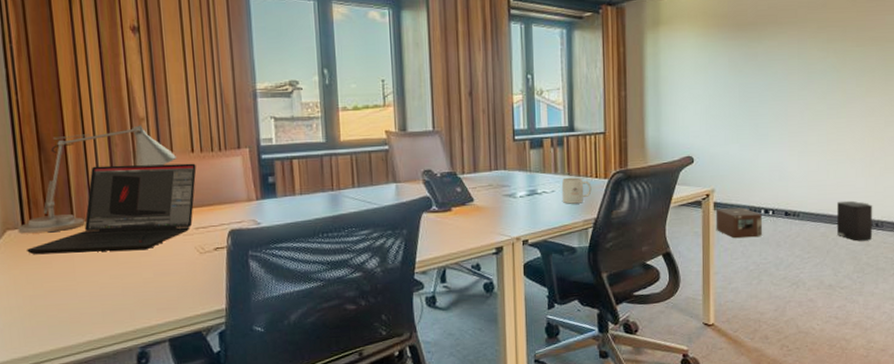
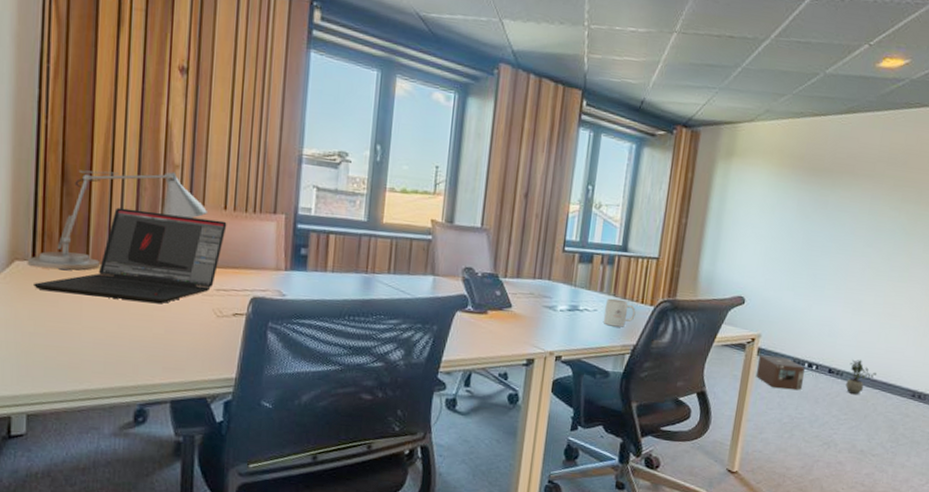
potted plant: none [804,198,831,233] -> present [845,359,876,395]
pedal bin: present [836,200,873,241] -> none [877,366,919,412]

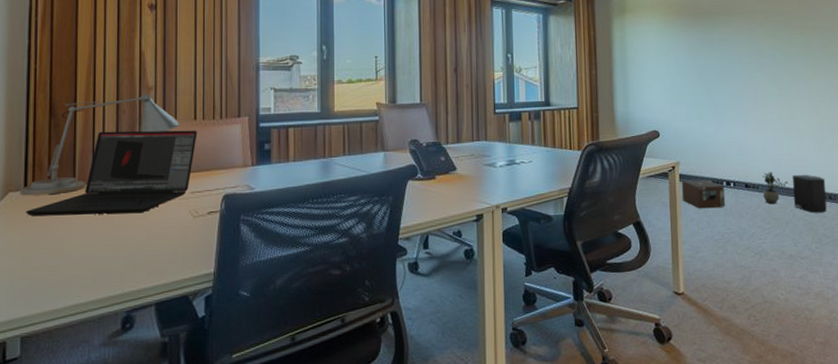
mug: present [603,298,636,327] -> none [538,148,566,174]
pedal bin: none [877,366,919,412] -> present [792,174,827,213]

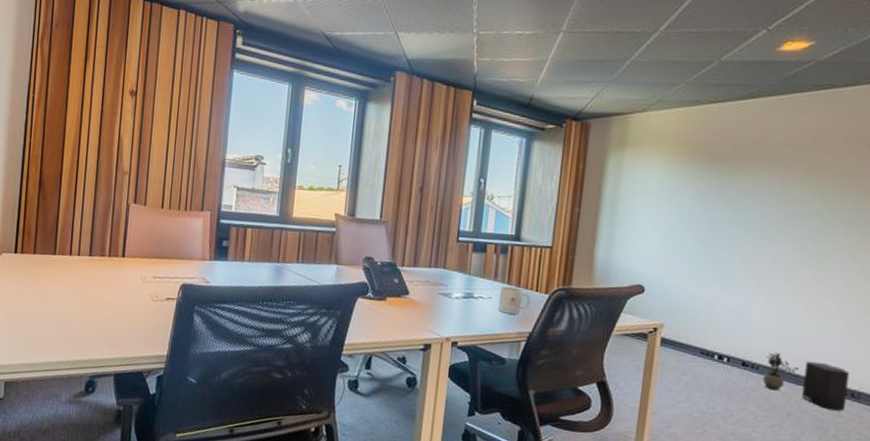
desk lamp: present [20,93,181,196] -> none [11,177,149,261]
laptop: present [25,130,197,216] -> none [14,208,163,290]
mug: none [538,148,566,174] -> present [497,286,531,315]
cardboard box: present [681,179,726,209] -> none [660,345,715,384]

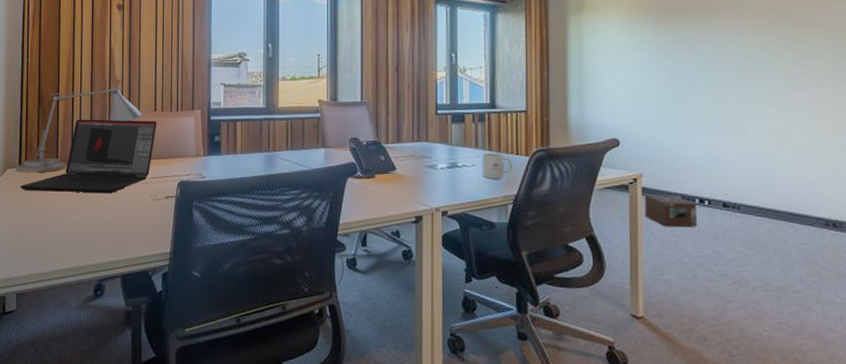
desk lamp: none [11,177,149,261] -> present [16,86,143,173]
laptop: none [14,208,163,290] -> present [19,119,157,194]
cardboard box: none [660,345,715,384] -> present [644,194,698,228]
potted plant: present [763,352,798,391] -> none [745,191,778,228]
pedal bin: present [801,360,850,412] -> none [784,196,830,242]

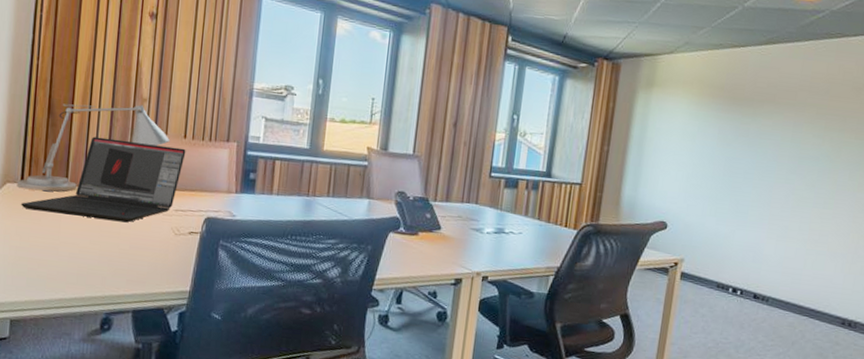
mug: present [482,153,512,179] -> none [528,221,560,250]
cardboard box: present [644,194,698,228] -> none [679,279,730,316]

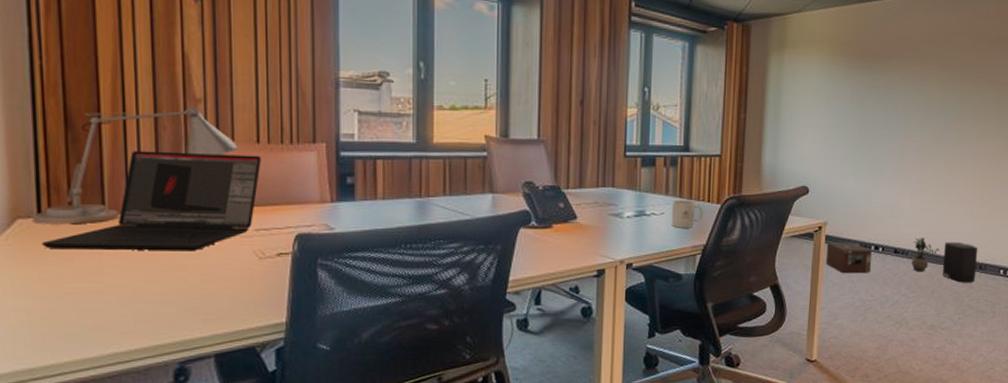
mug: none [528,221,560,250] -> present [671,200,703,228]
cardboard box: none [679,279,730,316] -> present [825,242,873,274]
potted plant: none [771,285,803,321] -> present [911,238,939,272]
pedal bin: none [805,293,849,340] -> present [942,241,978,283]

